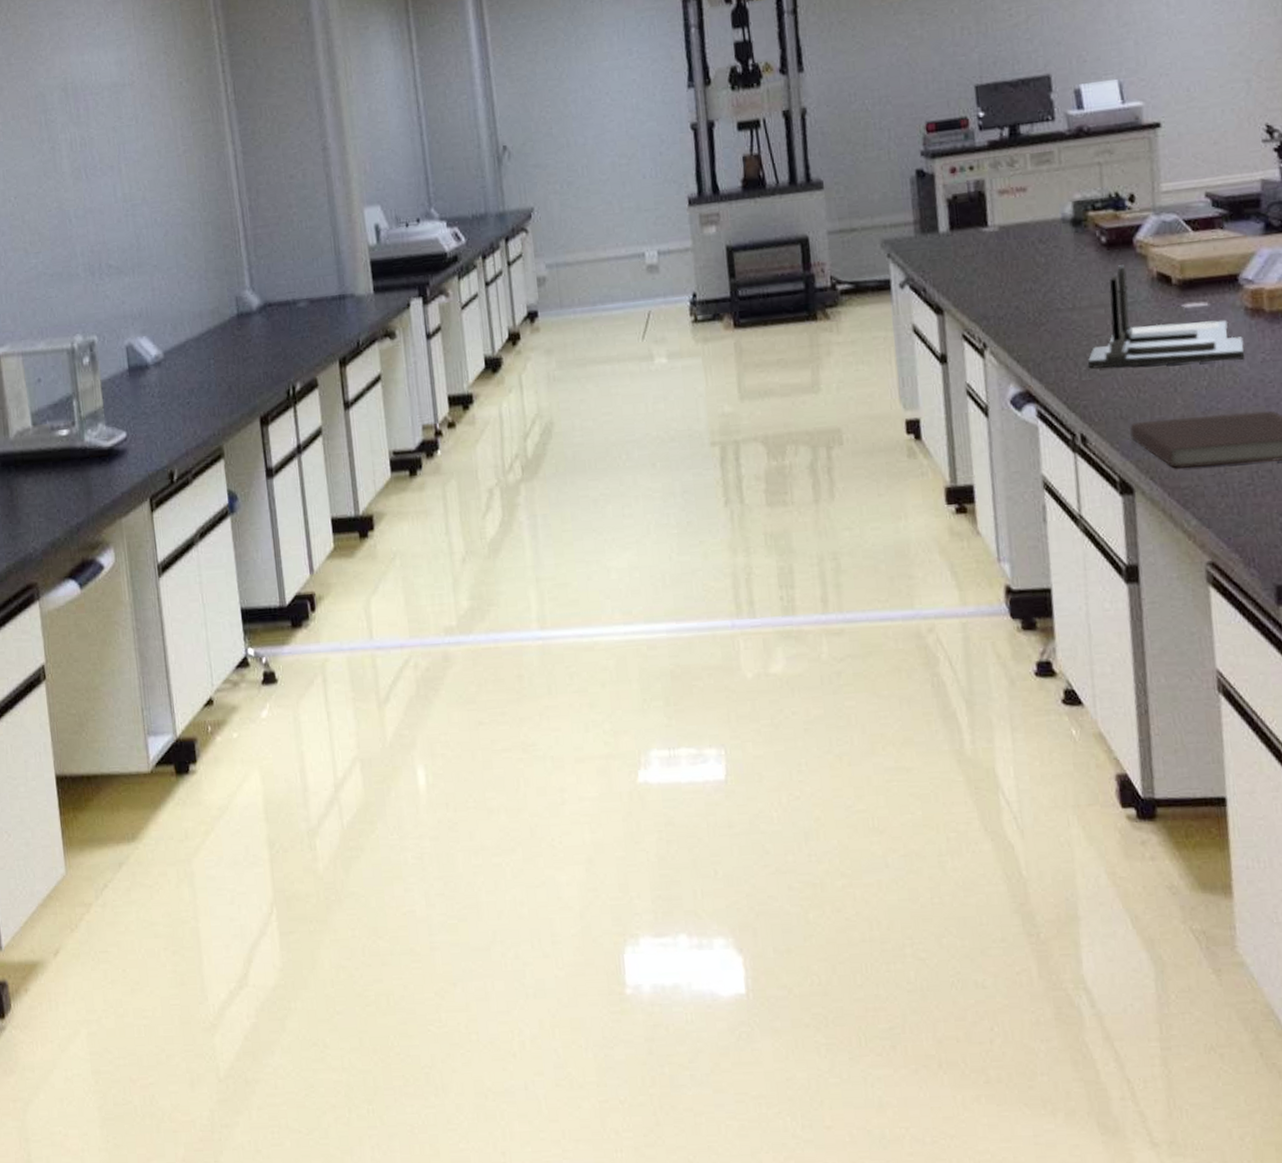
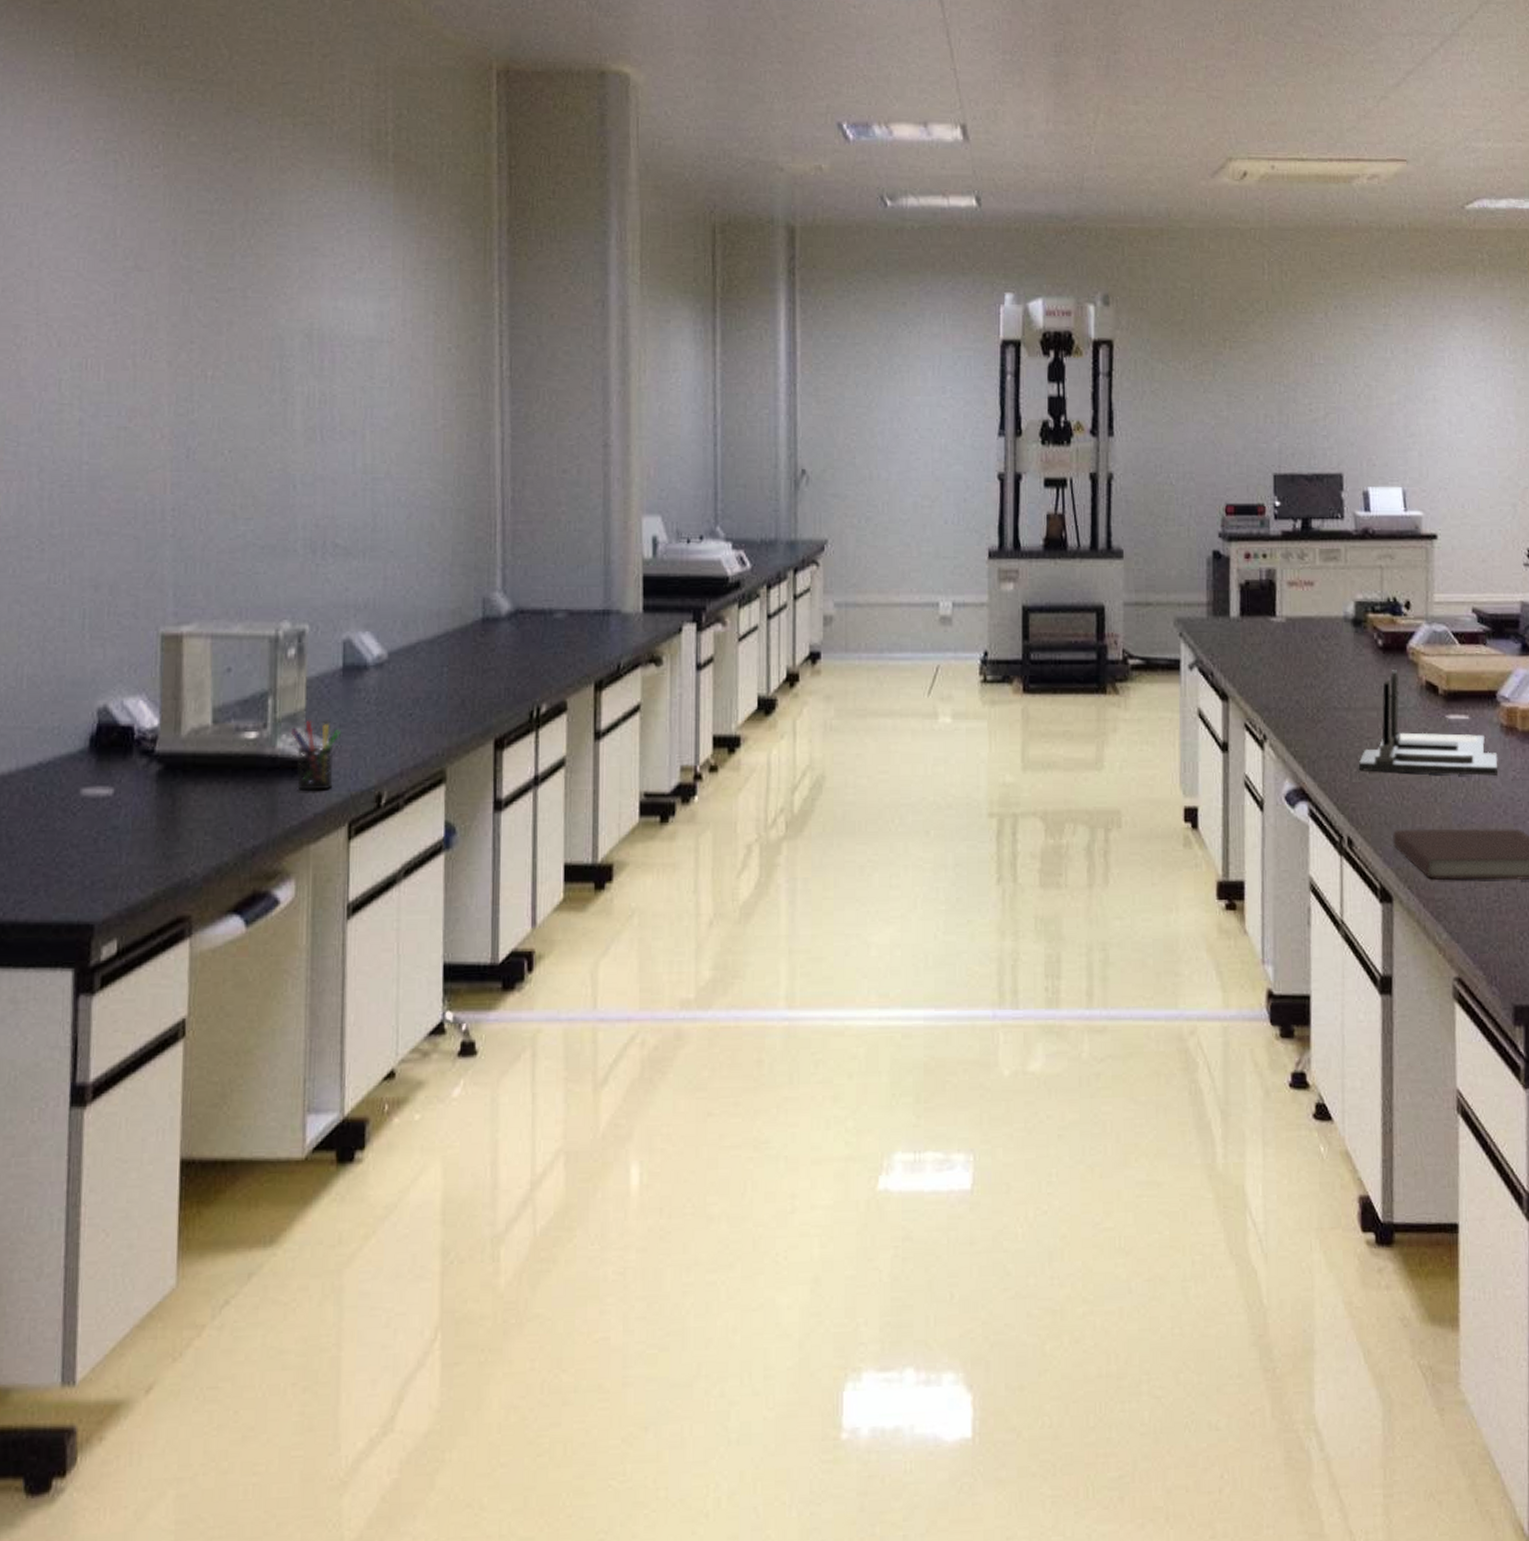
pen holder: none [94,416,134,474] -> present [290,721,341,791]

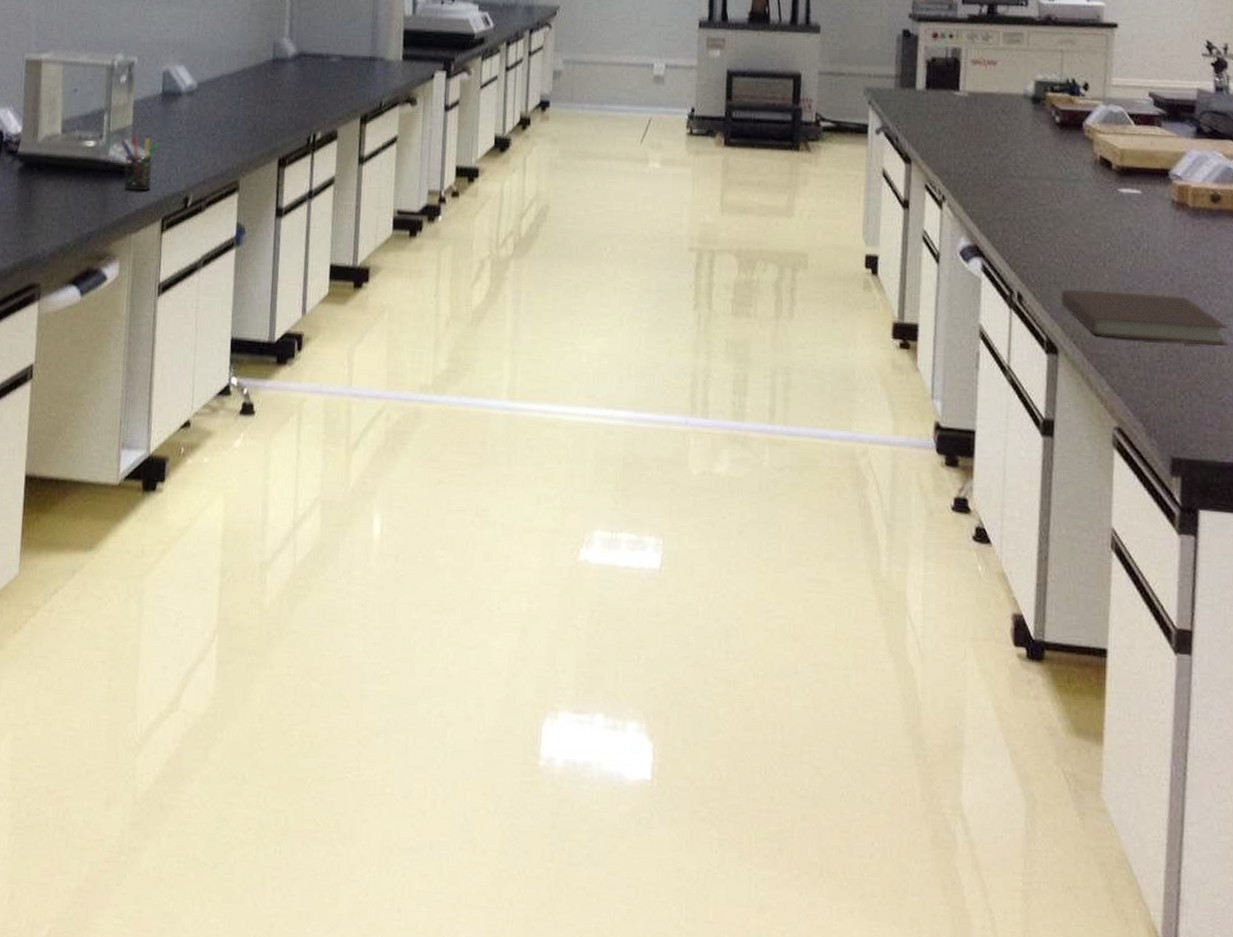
desk organizer: present [1358,670,1498,777] -> none [1031,144,1168,247]

